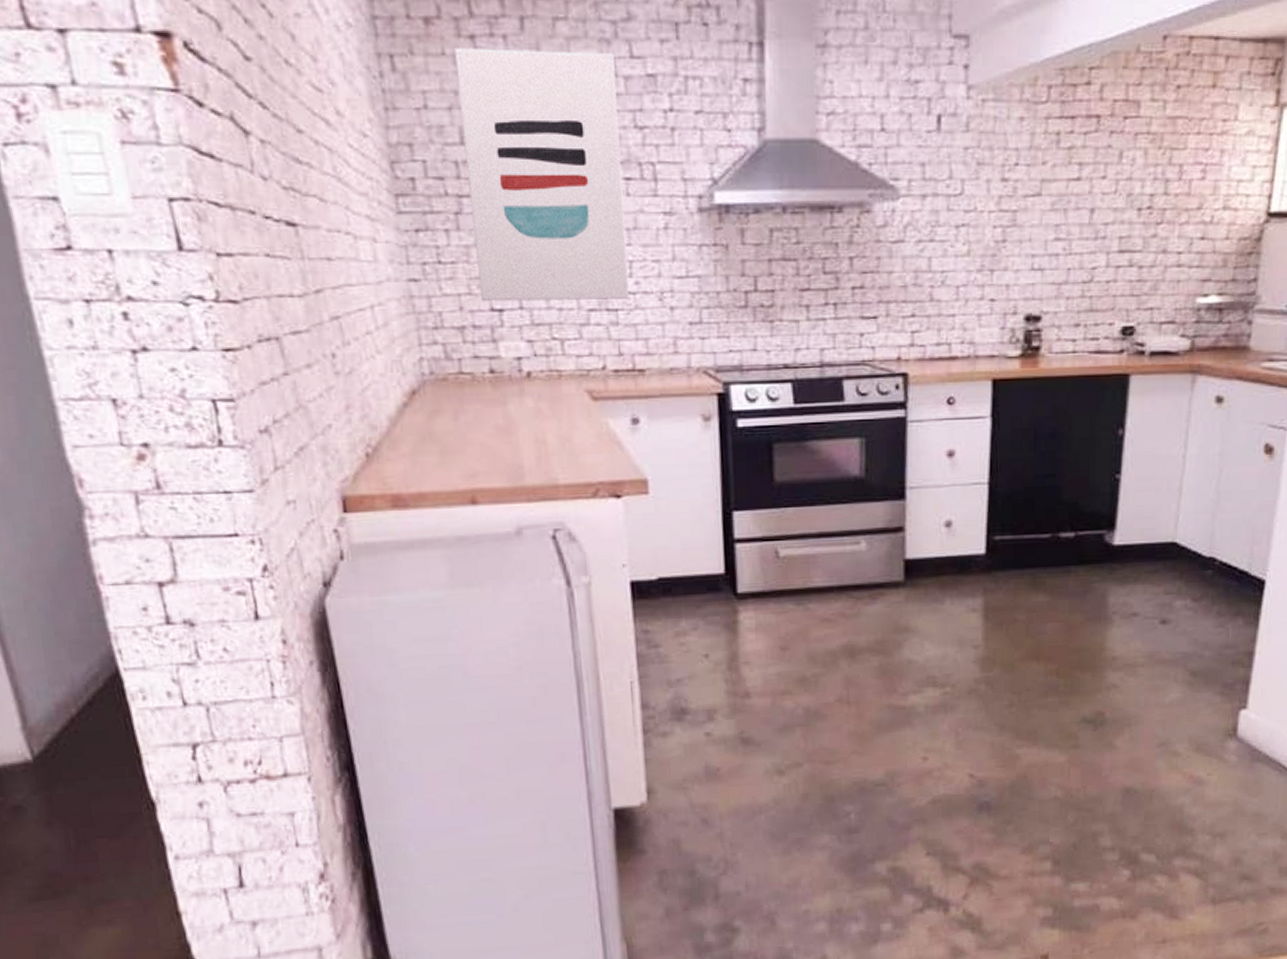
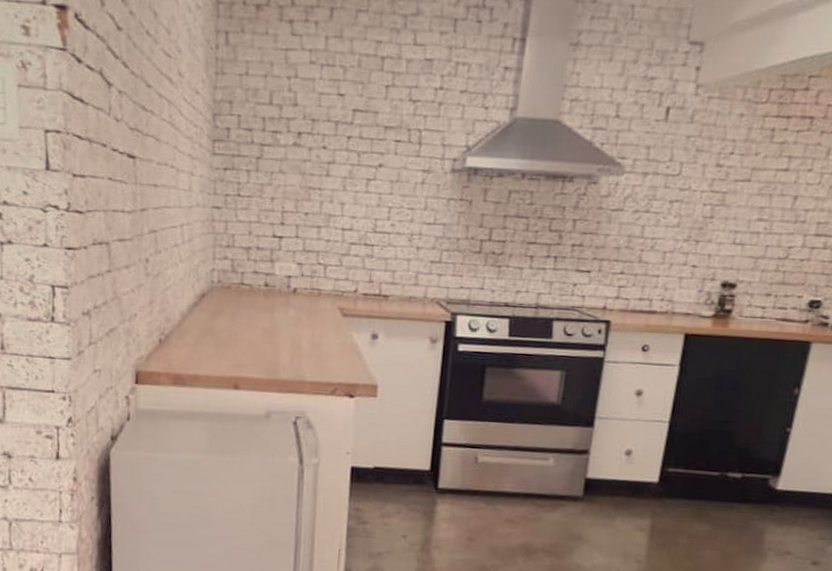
wall art: present [454,48,629,302] -> none [266,30,401,237]

